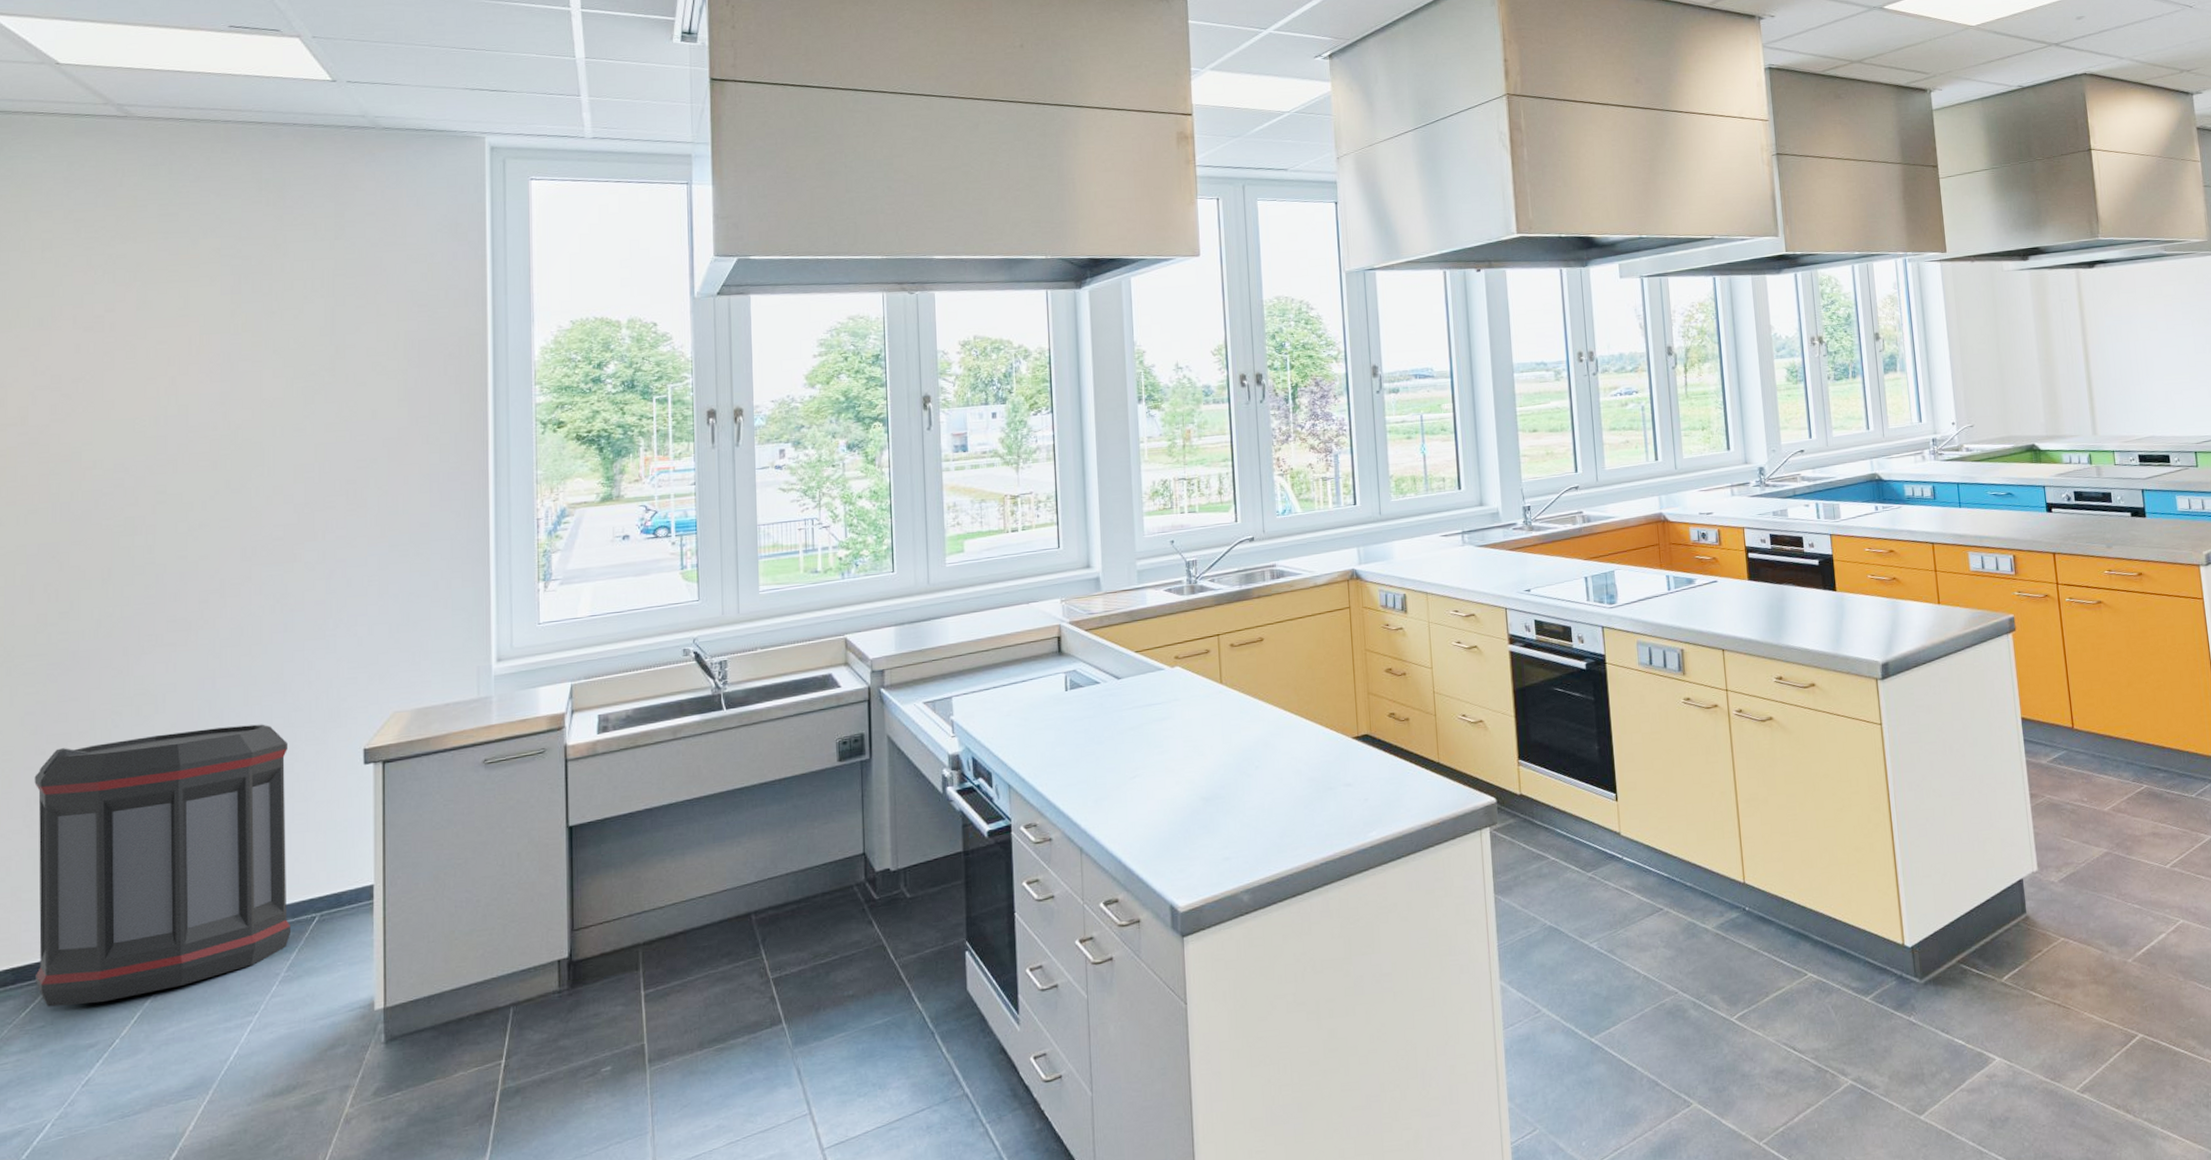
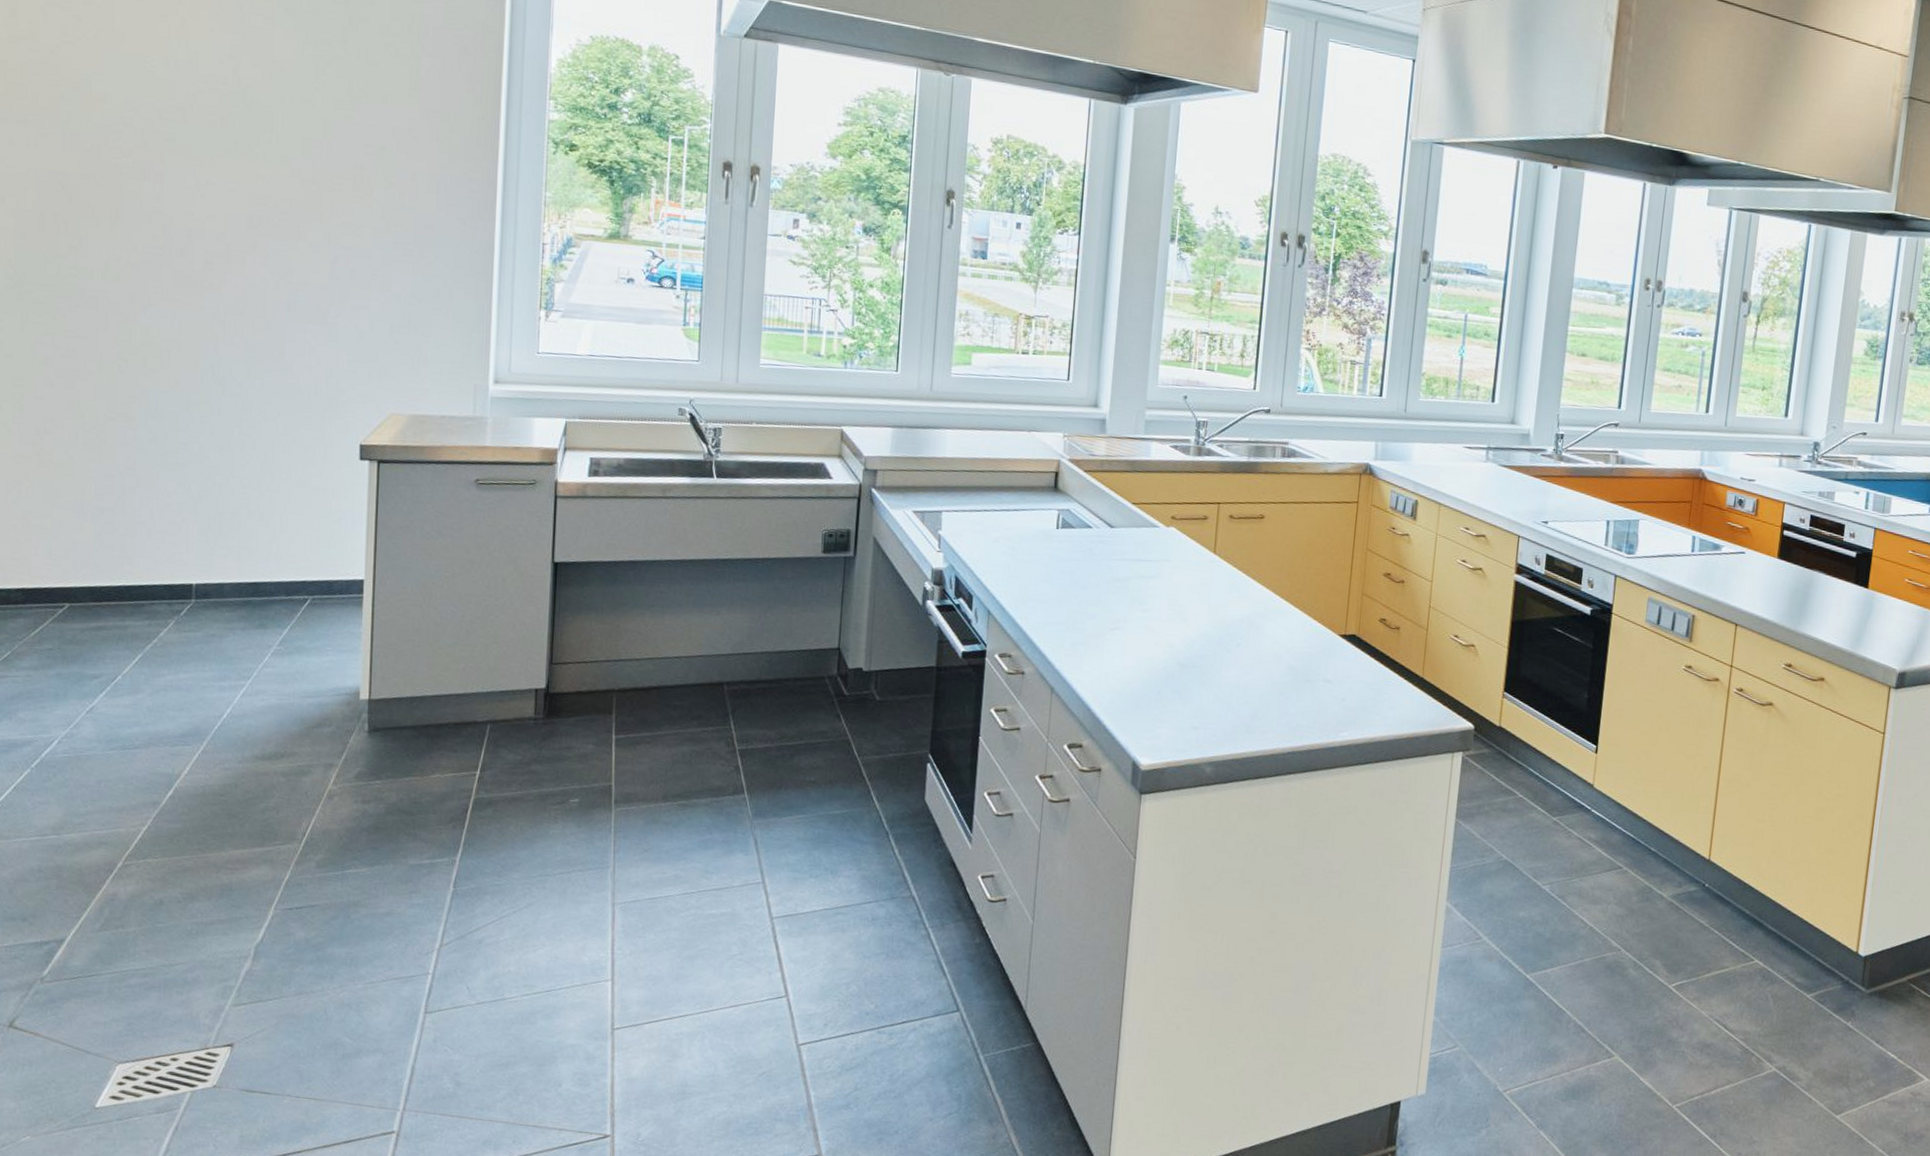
trash can: present [34,724,292,1007] -> none [44,383,287,639]

